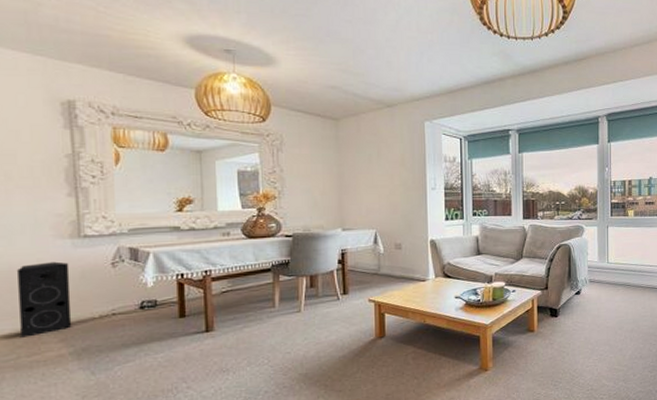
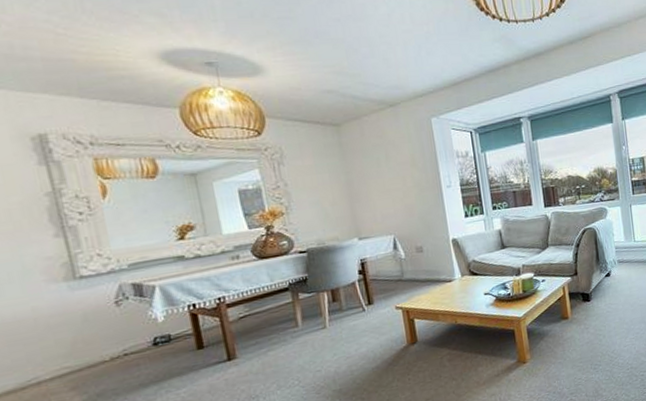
speaker: present [16,261,72,338] -> none [10,307,82,391]

